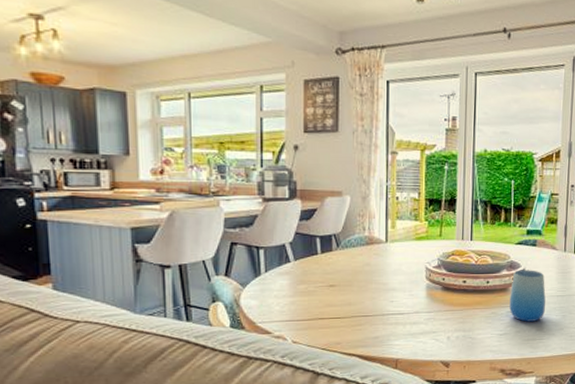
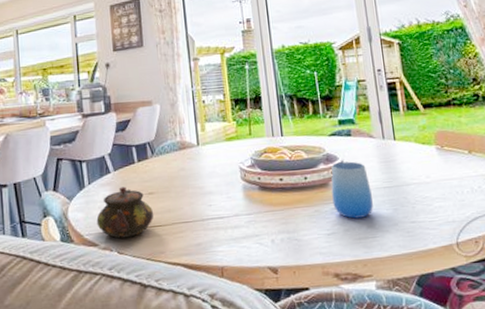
teapot: none [271,277,334,328] -> present [96,186,154,239]

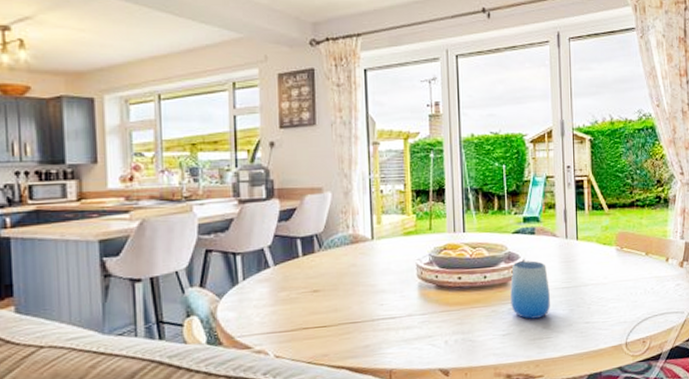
teapot: present [96,186,154,239] -> none [251,283,319,341]

